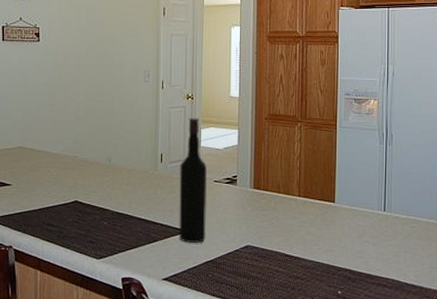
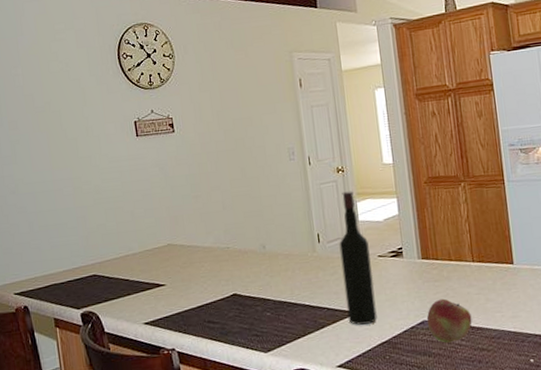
fruit: none [250,227,291,268] -> present [426,298,472,343]

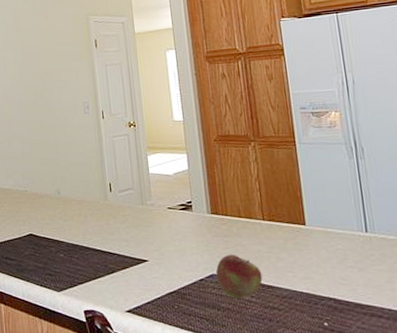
wine bottle: present [339,191,377,325] -> none [130,144,166,273]

